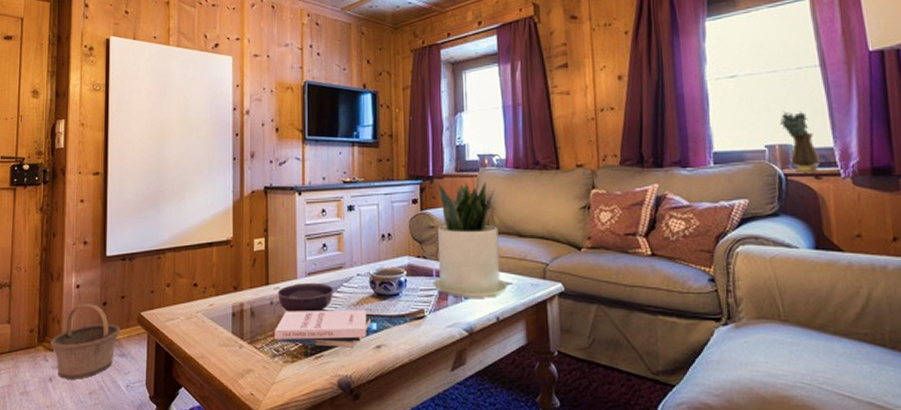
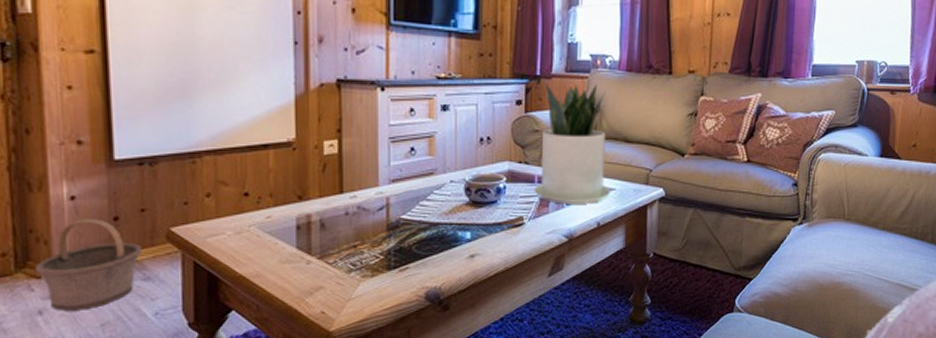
books: present [275,310,370,348] -> none [351,219,464,259]
bowl: present [277,283,335,312] -> none [354,191,424,223]
vase: present [779,111,821,173] -> none [870,29,898,89]

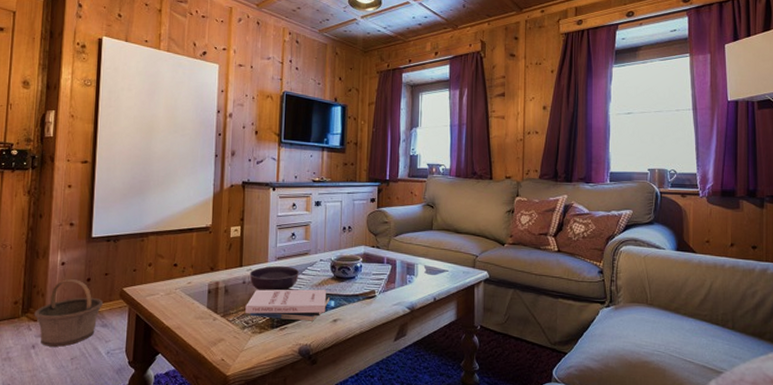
books: none [351,219,464,259] -> present [245,289,329,321]
bowl: none [354,191,424,223] -> present [249,266,300,291]
planter: present [534,83,611,204] -> none [383,186,445,282]

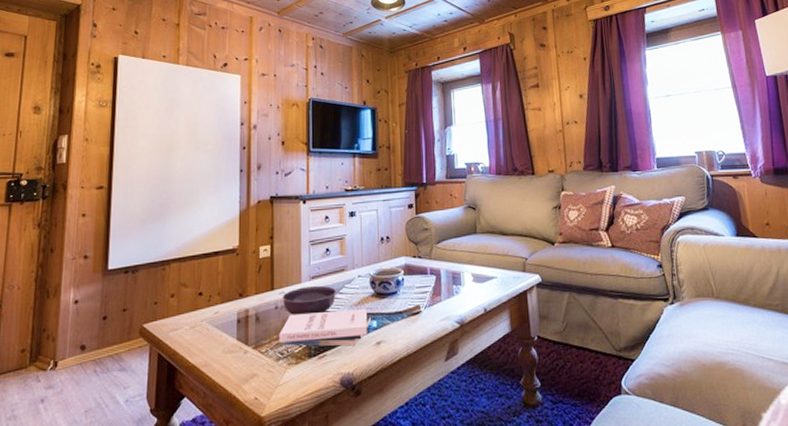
basket: present [34,279,104,347] -> none [43,319,122,399]

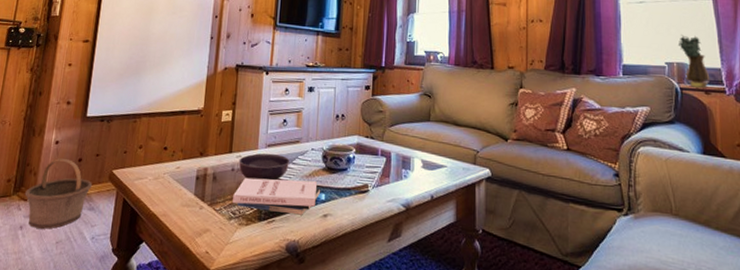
basket: none [43,319,122,399] -> present [25,159,93,229]
vase: none [704,123,737,174] -> present [677,35,711,89]

